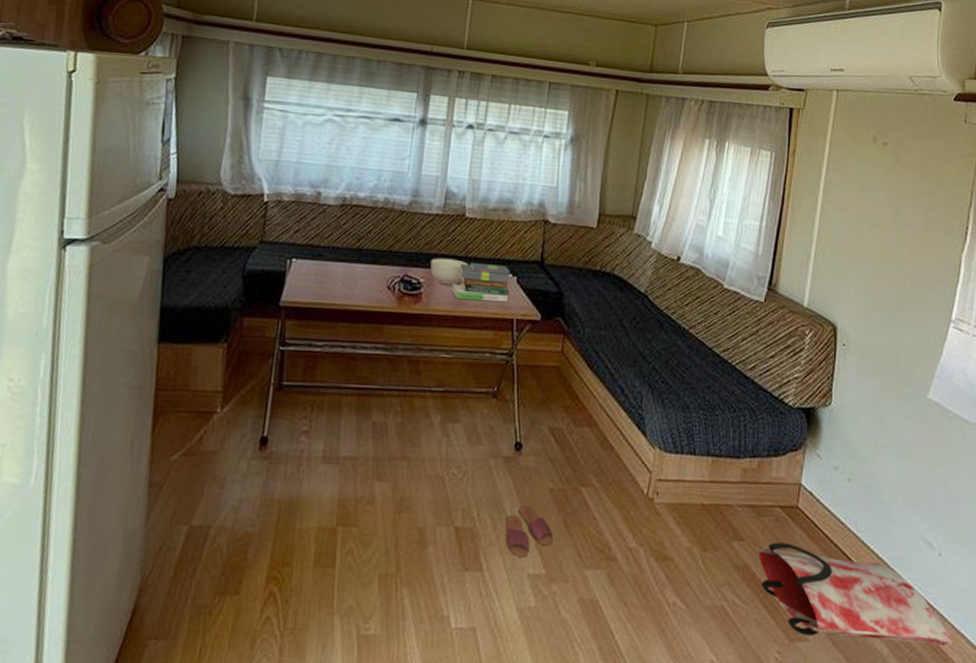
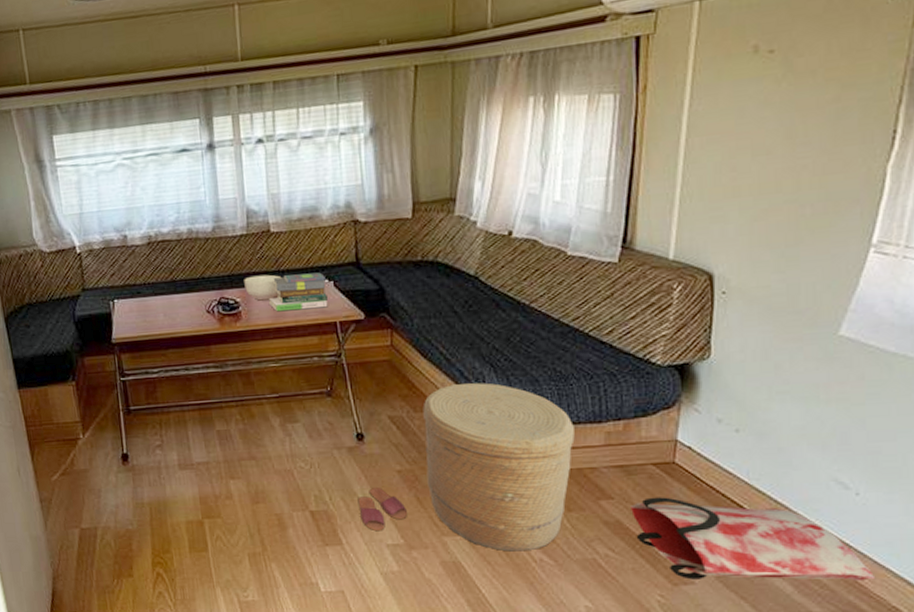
basket: none [577,401,716,593] -> present [423,383,575,552]

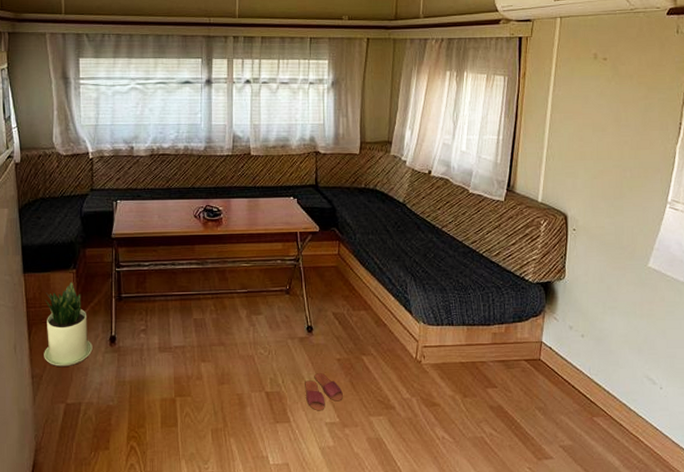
planter: none [44,395,104,490] -> present [44,281,93,367]
bowl: present [244,274,282,301] -> none [226,189,257,210]
books: present [269,272,328,312] -> none [246,191,291,221]
basket: present [423,383,575,552] -> none [359,289,471,430]
bag: present [631,497,874,582] -> none [509,387,673,457]

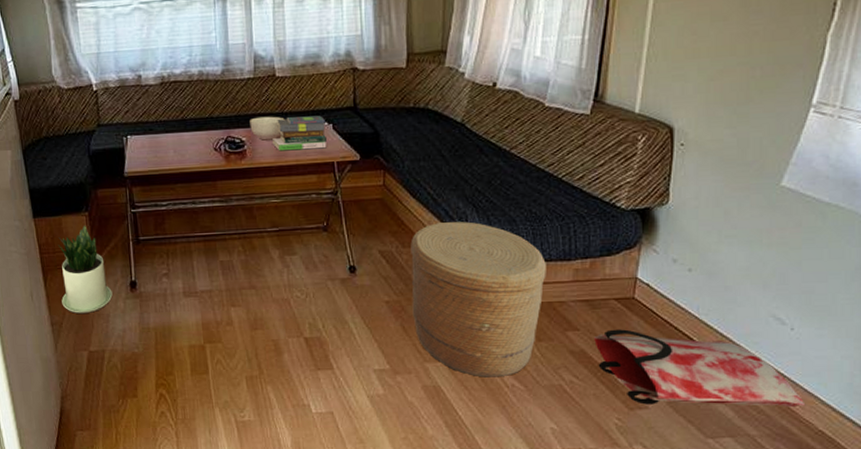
bowl: none [226,189,257,210] -> present [250,116,285,141]
books: none [246,191,291,221] -> present [273,115,327,151]
slippers: present [305,373,343,411] -> none [348,317,393,358]
basket: none [359,289,471,430] -> present [410,221,546,378]
bag: none [509,387,673,457] -> present [594,329,804,408]

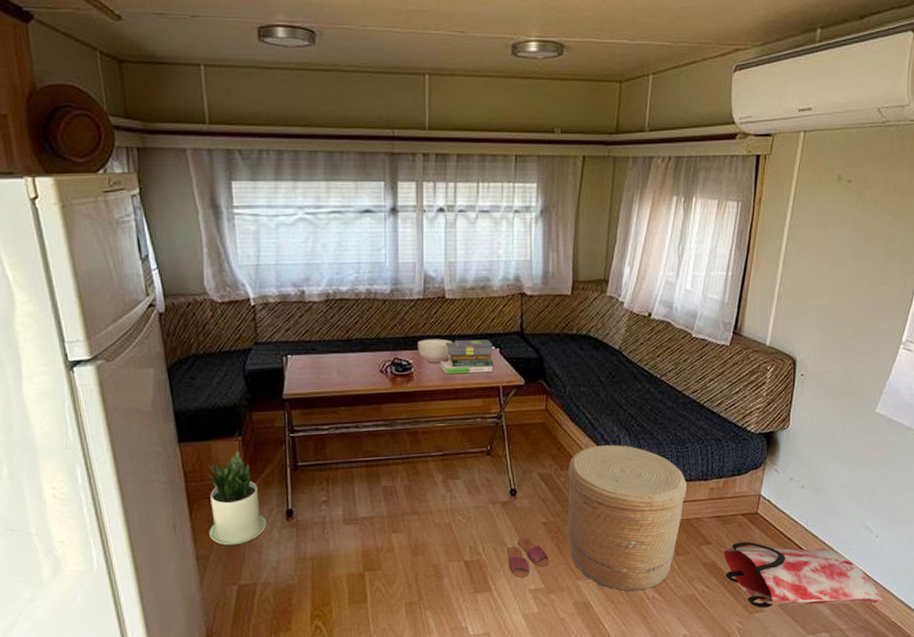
slippers: none [348,317,393,358] -> present [507,538,549,578]

